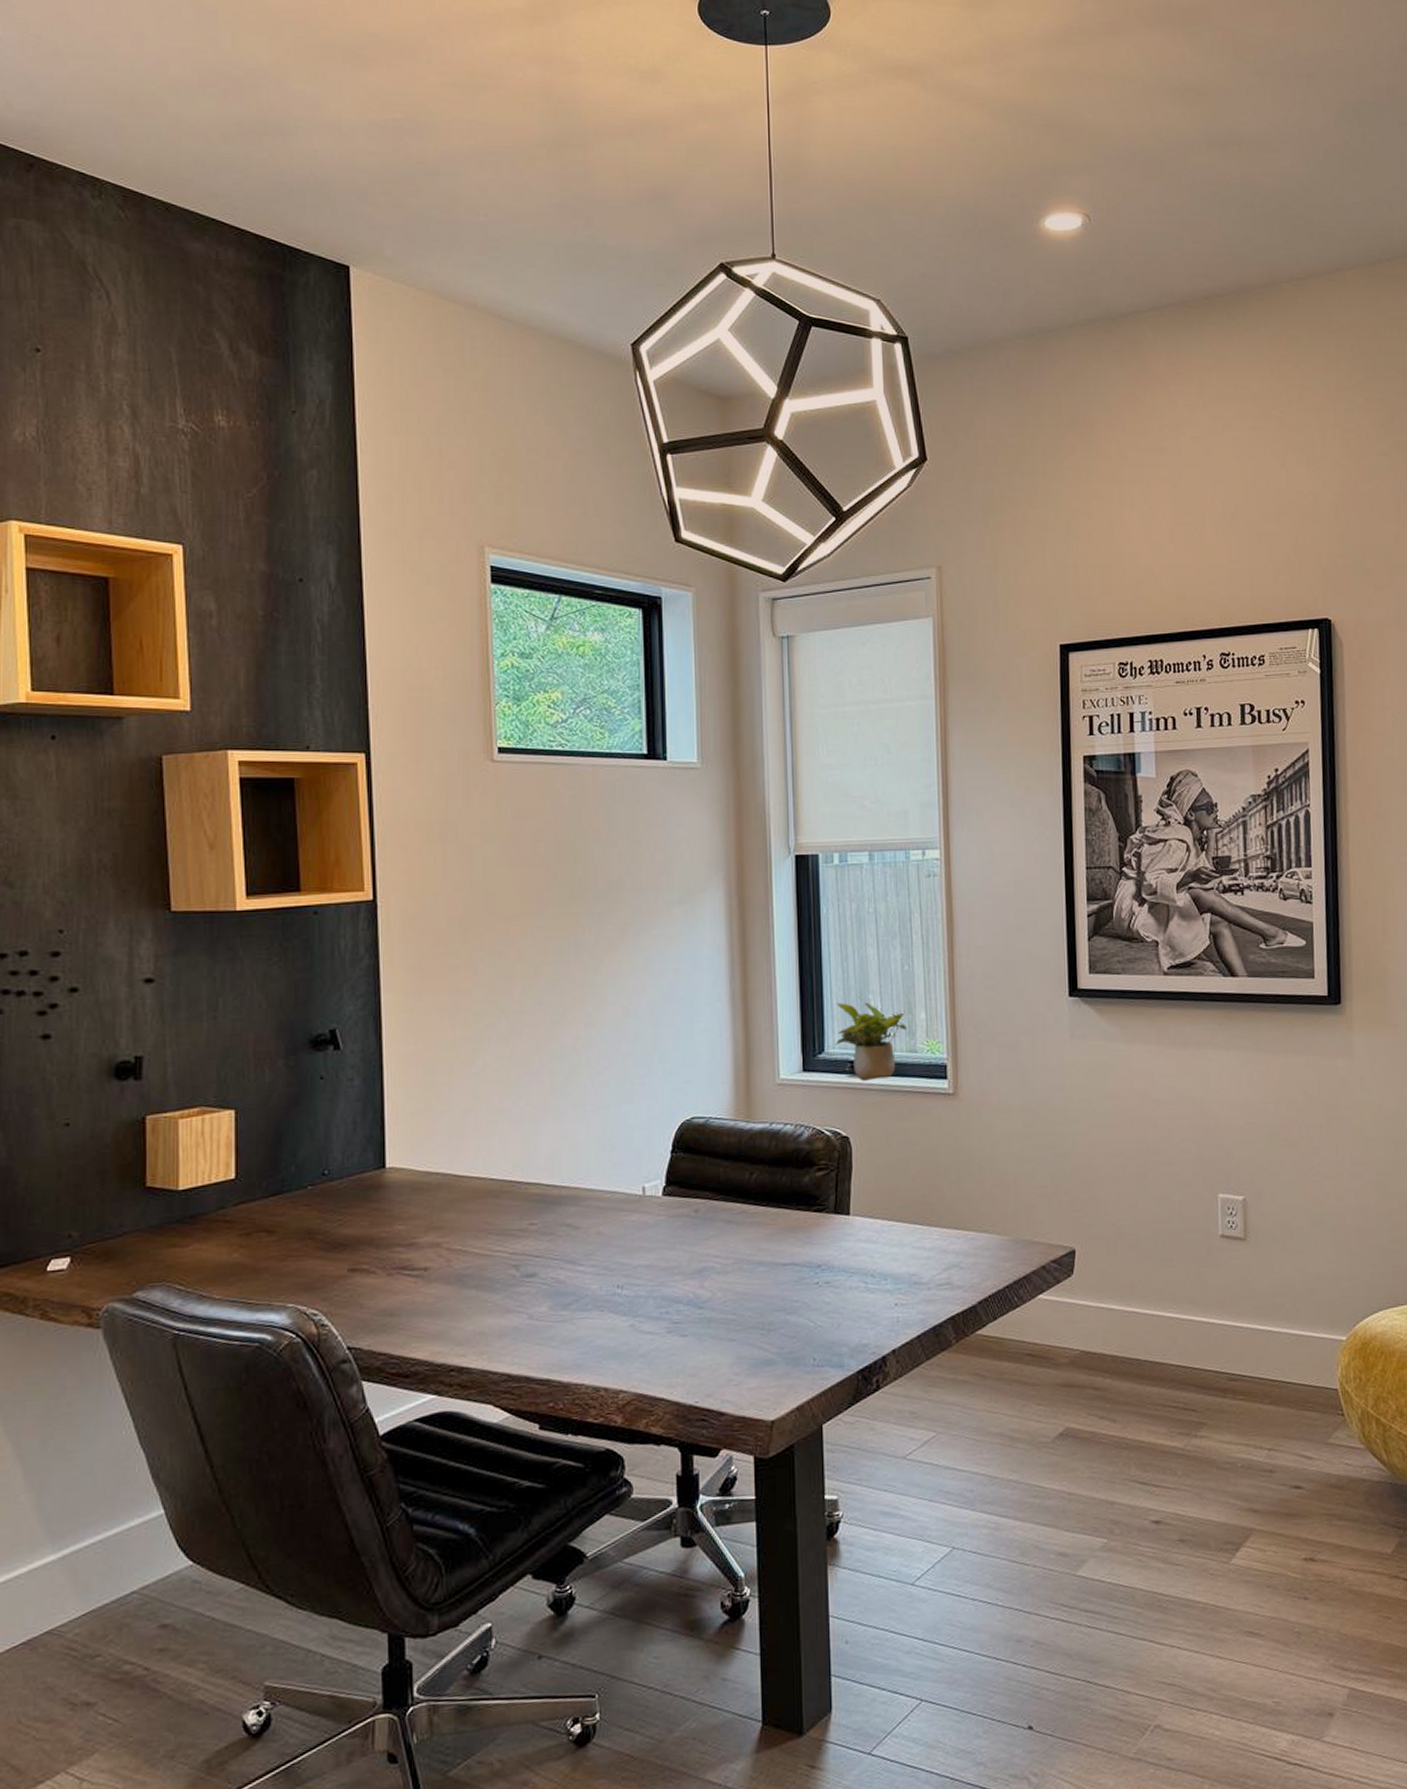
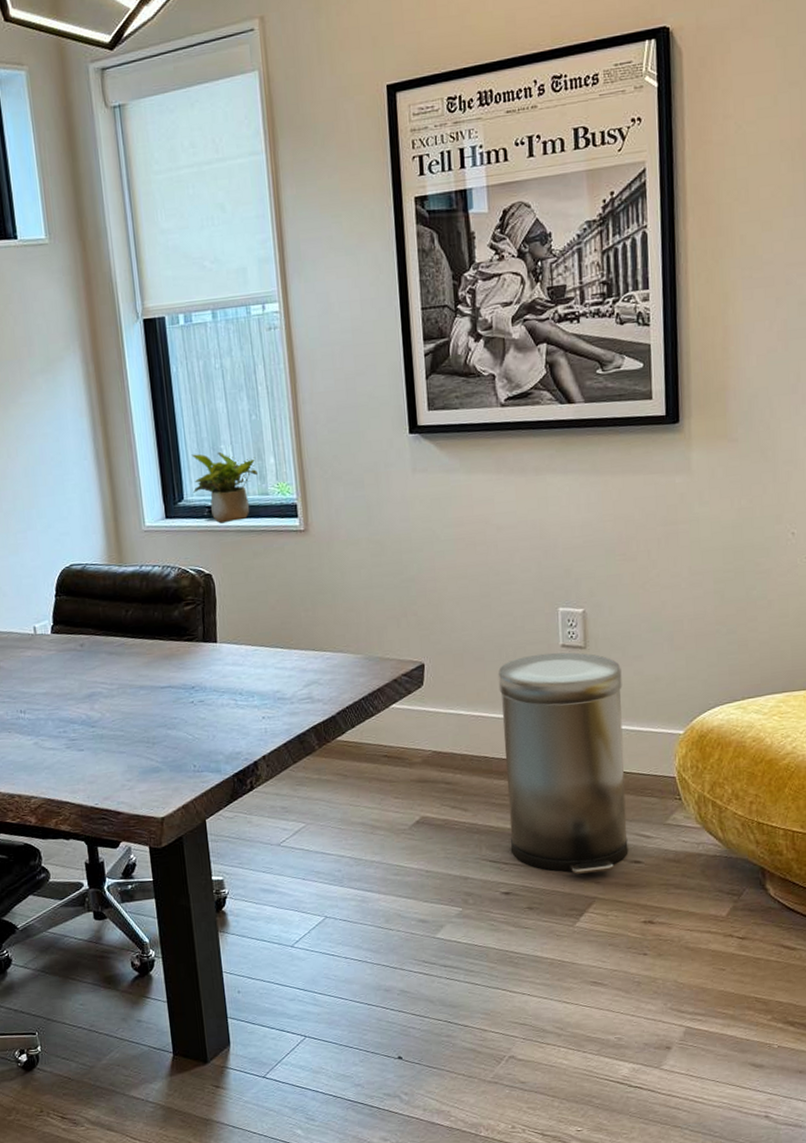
pedal bin: none [1153,1243,1288,1500] -> present [498,652,628,874]

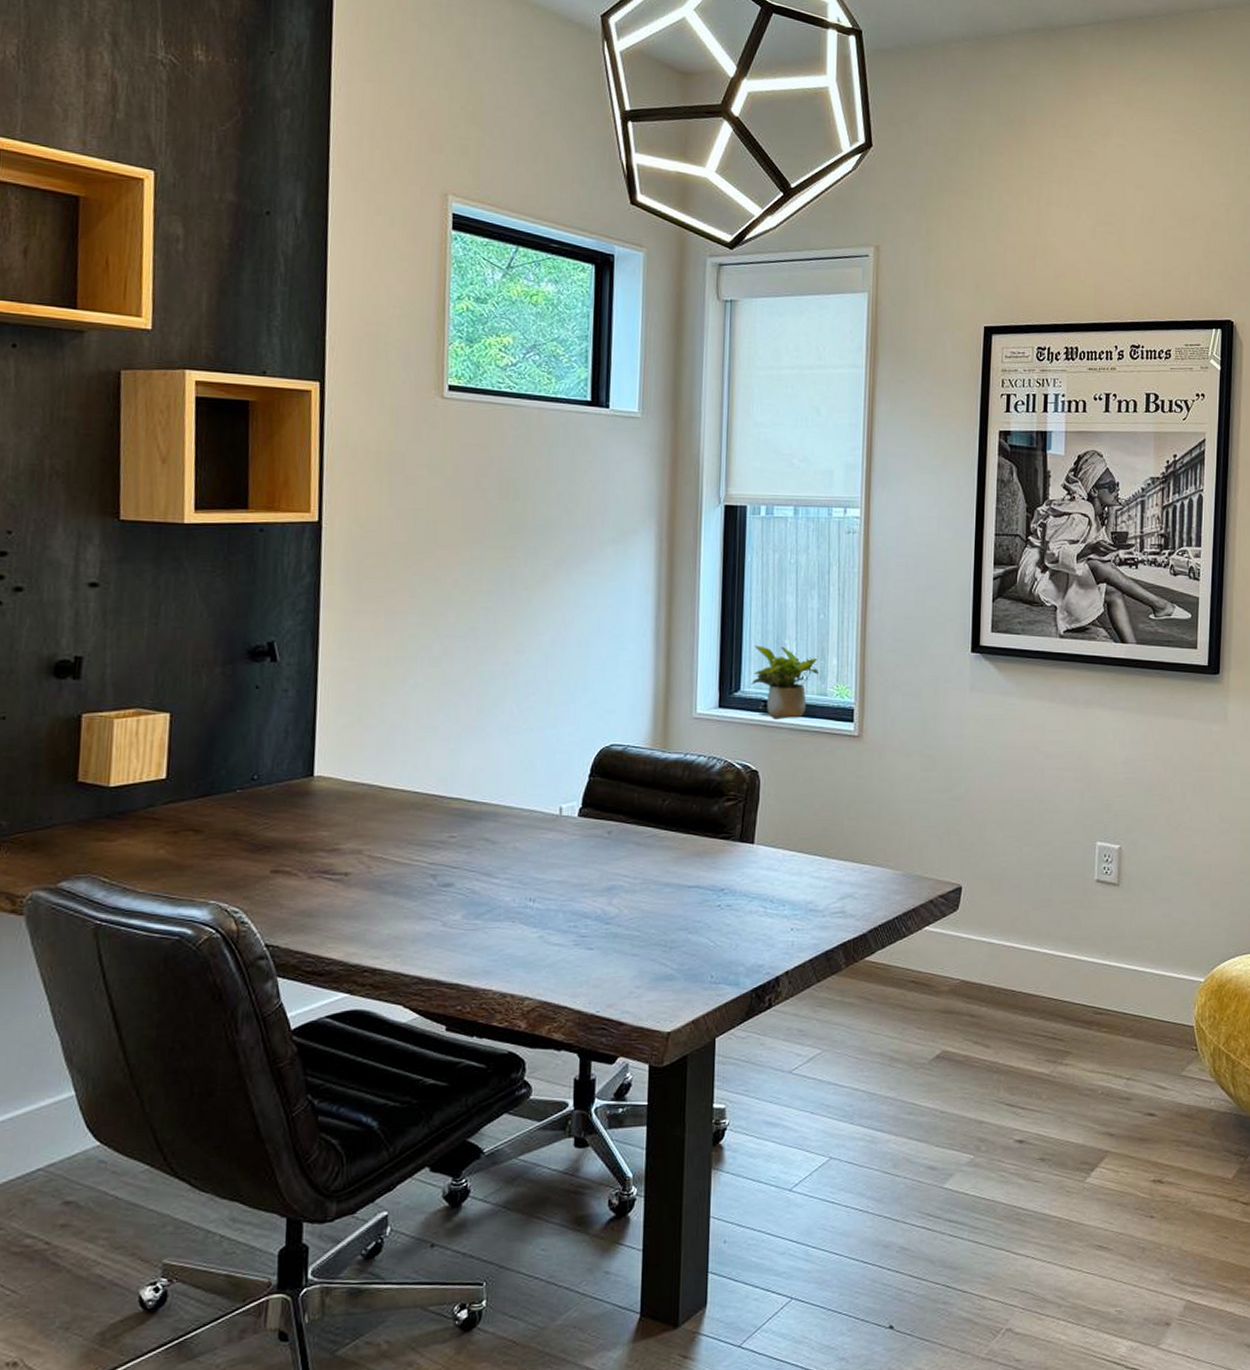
pedal bin: present [498,652,628,874] -> none [1030,887,1151,1124]

